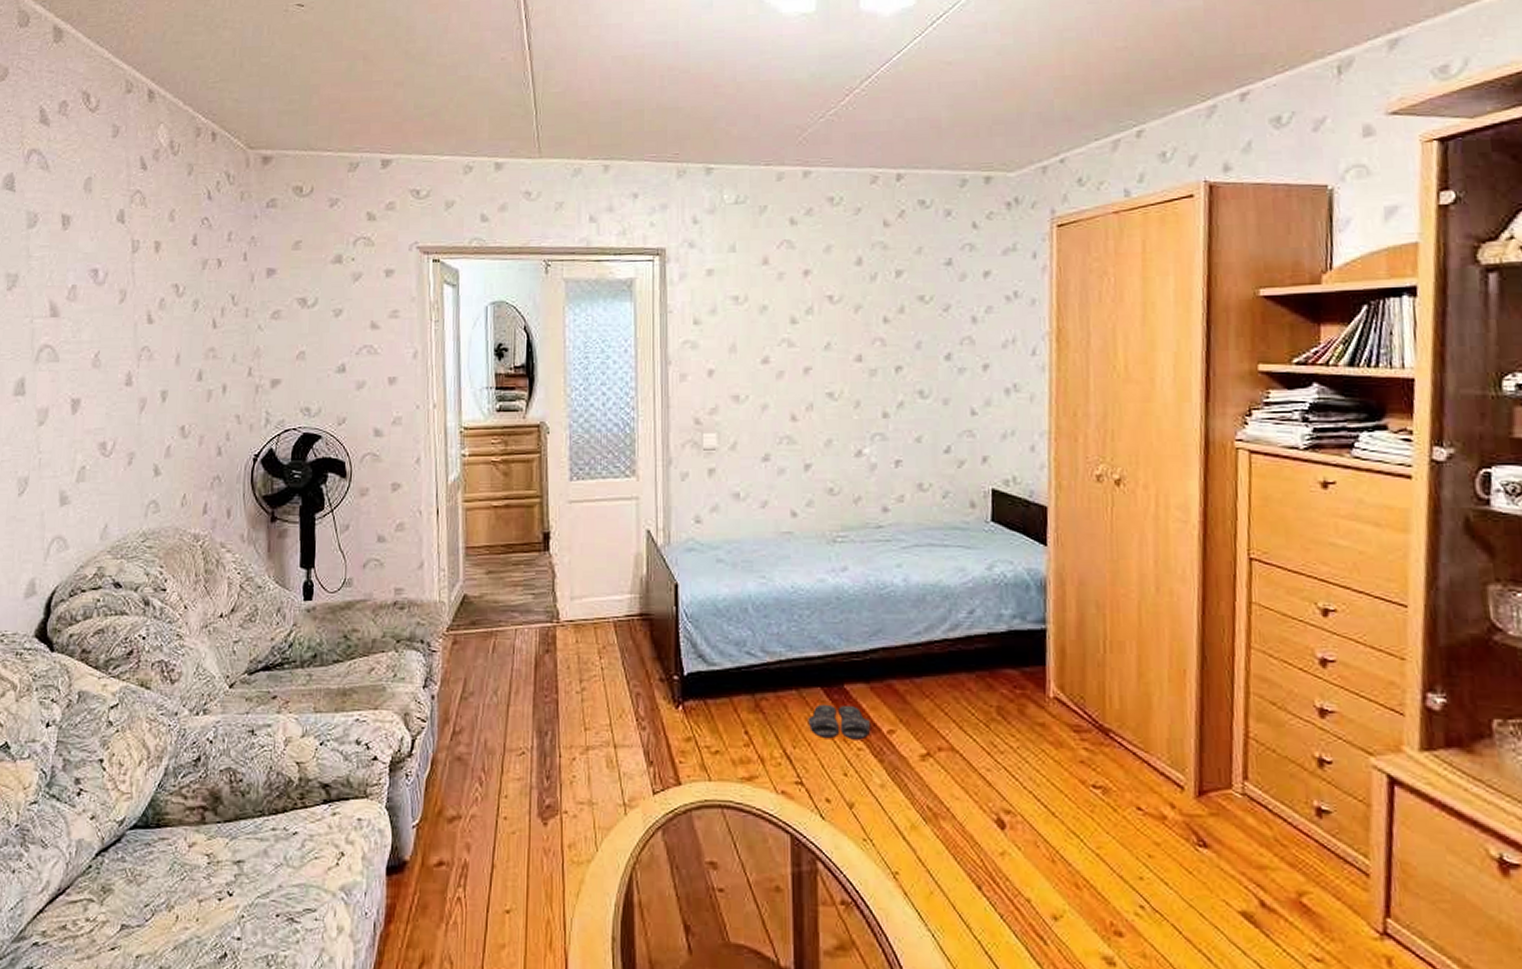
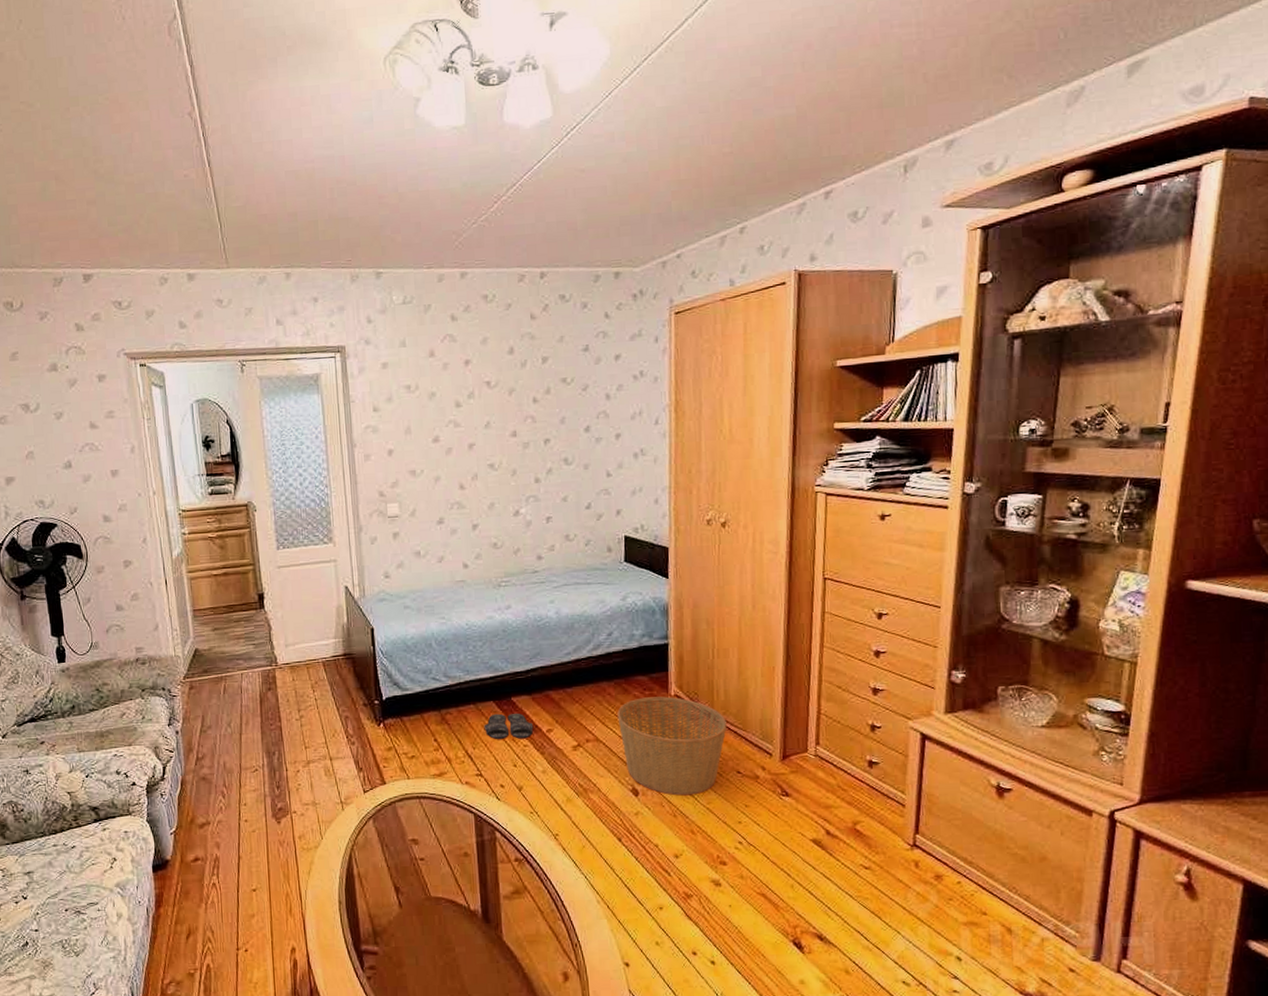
basket: none [979,697,1123,835] -> present [617,696,727,796]

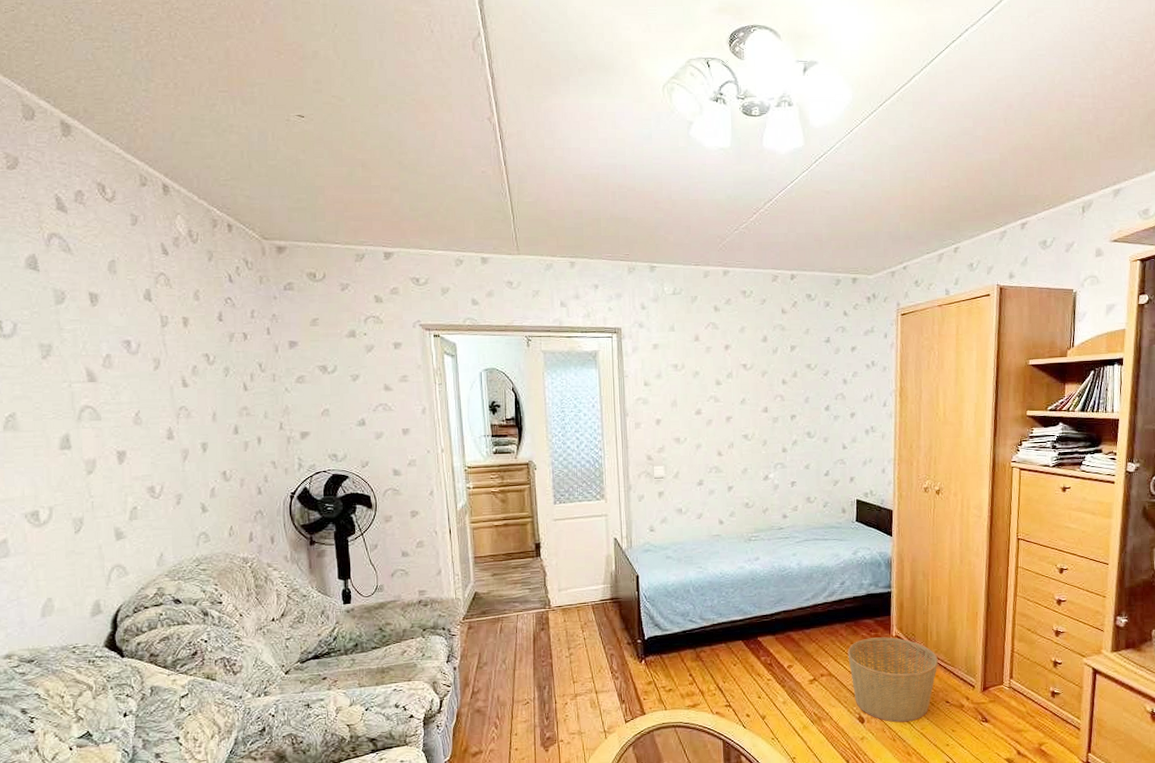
slippers: present [484,713,534,740] -> none [733,651,776,675]

